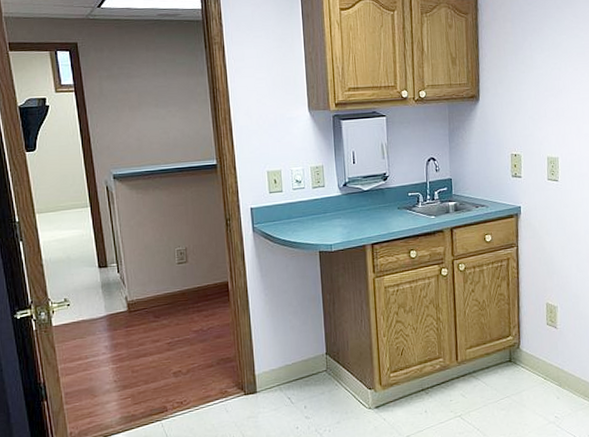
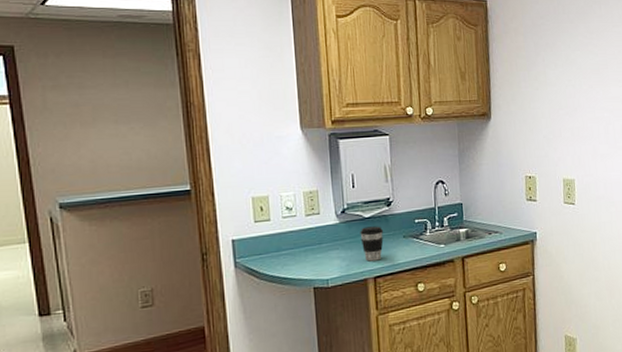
coffee cup: none [359,198,381,230] -> present [360,226,384,262]

